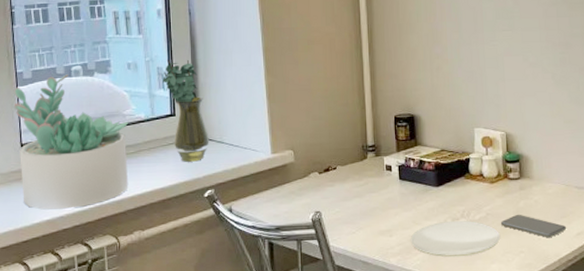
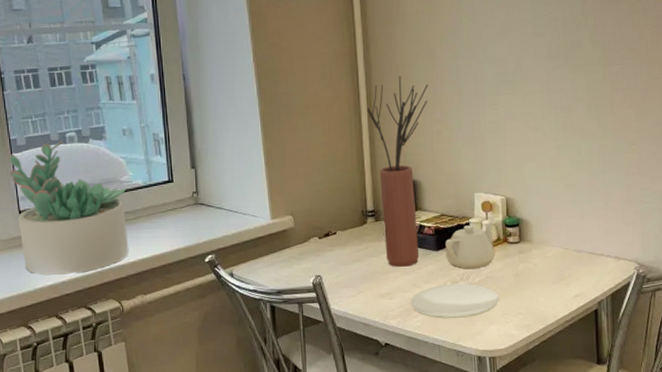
vase: present [163,59,209,162] -> none [159,125,209,228]
vase: none [368,12,429,203] -> present [367,76,429,267]
teapot: none [445,154,496,206] -> present [445,218,495,270]
smartphone: present [500,214,567,238] -> none [499,277,565,300]

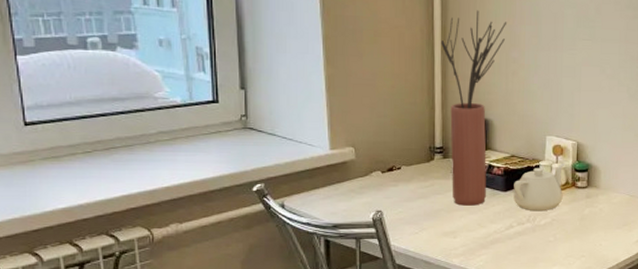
succulent plant: present [9,141,129,276] -> none [12,46,163,198]
plate: present [410,283,500,319] -> none [474,224,564,260]

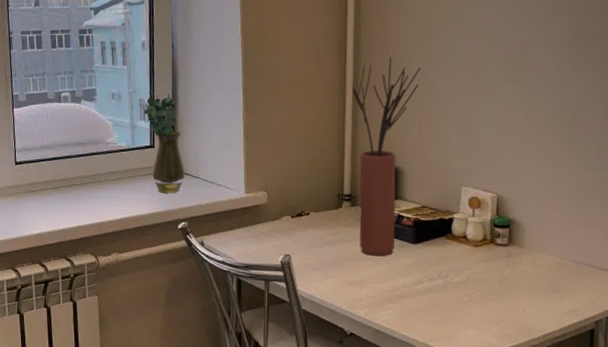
vase: none [203,38,259,153] -> present [144,91,186,194]
teapot: present [513,163,565,212] -> none [424,216,483,268]

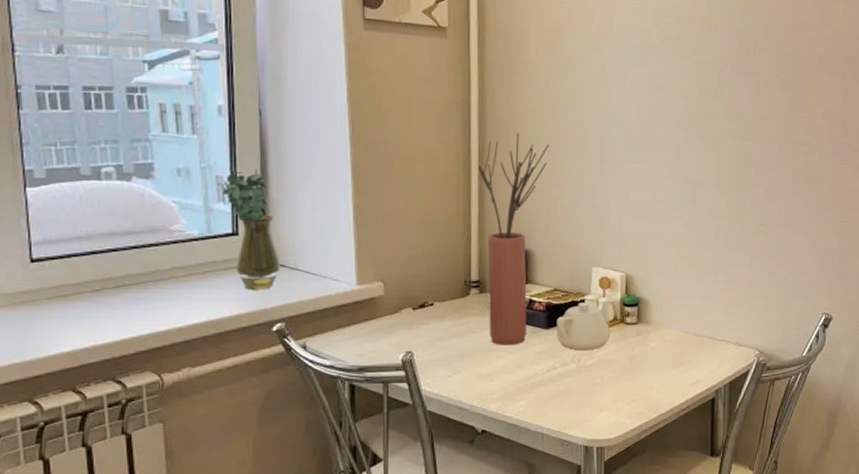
teapot: none [424,216,483,268] -> present [556,296,613,351]

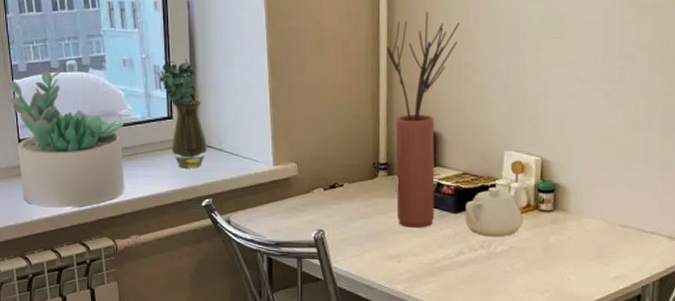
succulent plant: none [20,176,178,341] -> present [10,69,125,209]

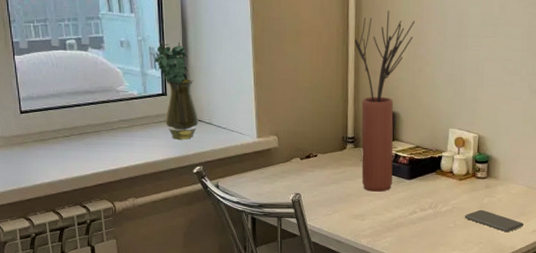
succulent plant: present [10,69,125,209] -> none [11,47,123,175]
teapot: present [465,182,526,237] -> none [417,154,466,199]
smartphone: none [525,250,604,279] -> present [464,209,525,233]

